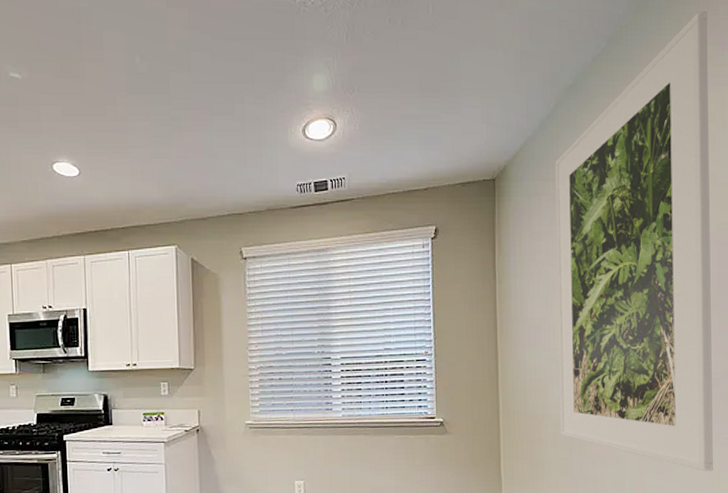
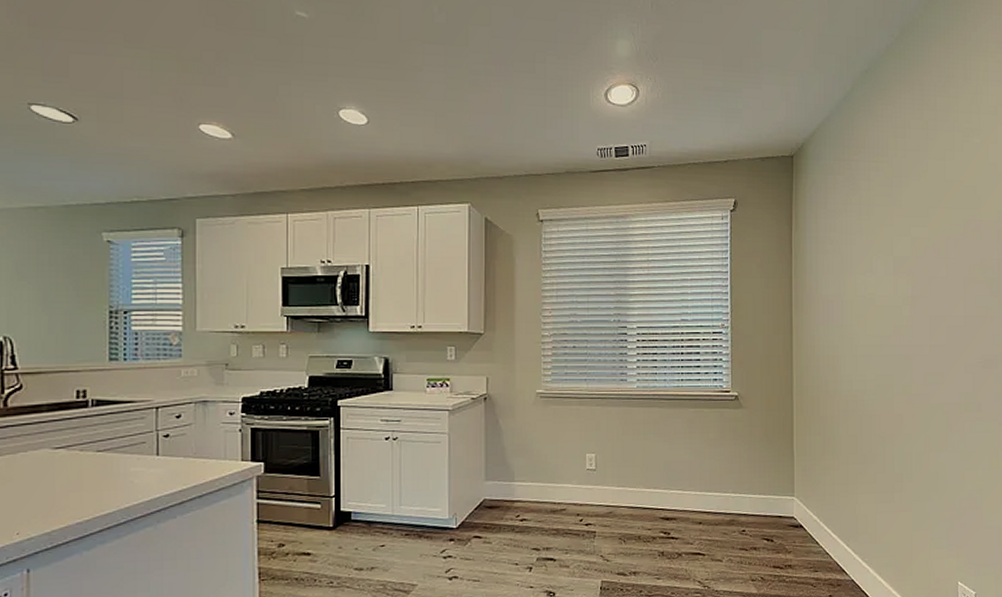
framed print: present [554,11,713,471] -> none [849,10,993,450]

